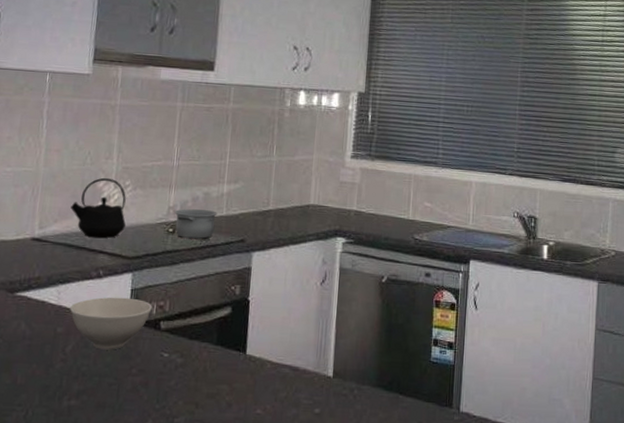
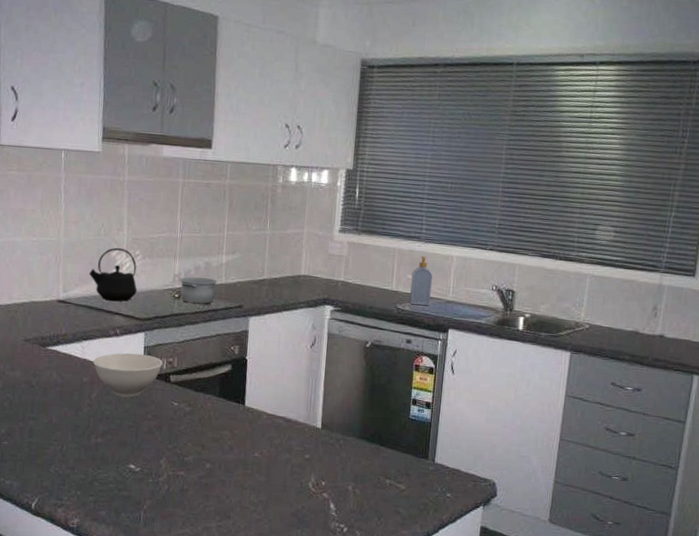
soap bottle: none [427,182,451,236] -> present [409,256,433,306]

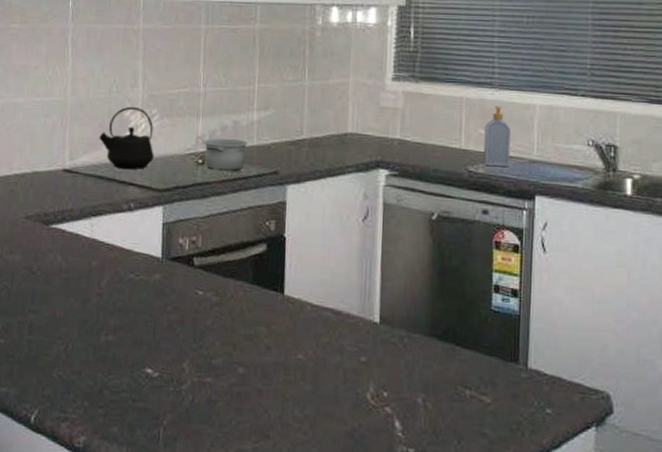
bowl: present [93,353,163,398] -> none [103,231,185,286]

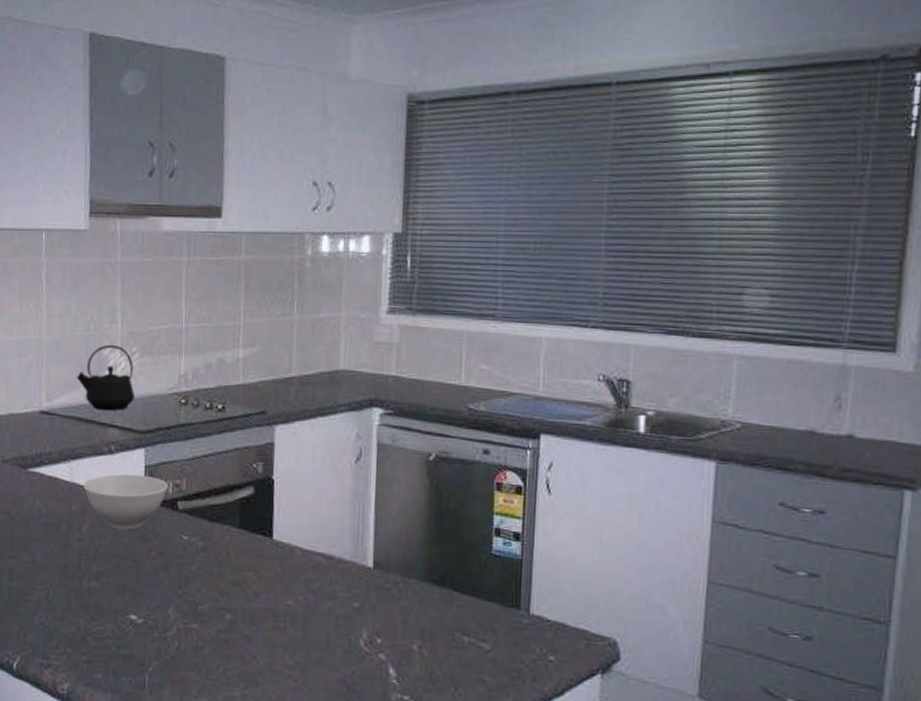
bowl: none [103,231,185,286] -> present [83,474,168,531]
cooking pot: present [203,138,248,170] -> none [186,377,233,410]
soap bottle: present [483,106,511,168] -> none [485,339,515,405]

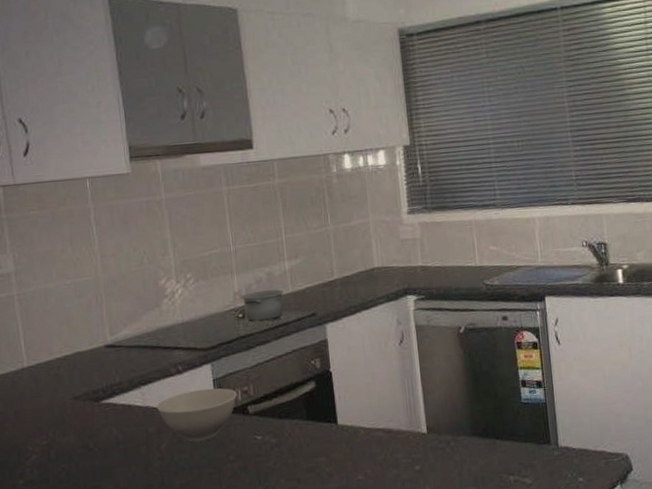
kettle: present [77,344,135,410] -> none [137,274,195,335]
cooking pot: none [186,377,233,410] -> present [240,289,284,321]

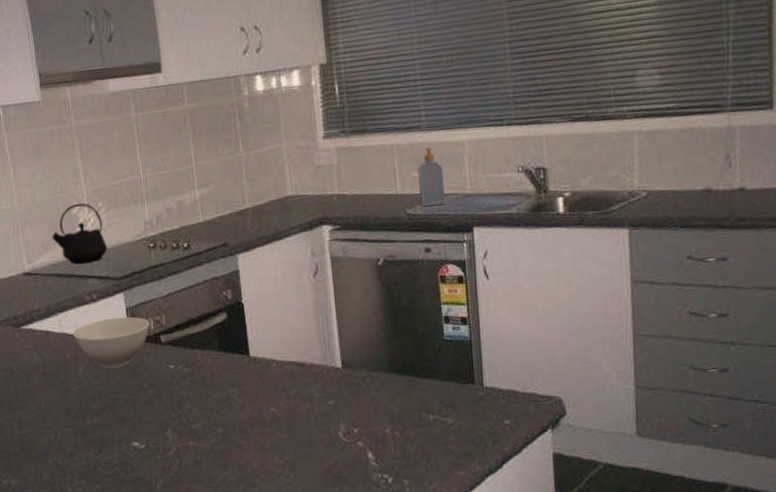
kettle: none [137,274,195,335] -> present [52,203,107,264]
cooking pot: present [240,289,284,321] -> none [151,218,195,251]
soap bottle: none [494,223,520,278] -> present [417,147,445,207]

